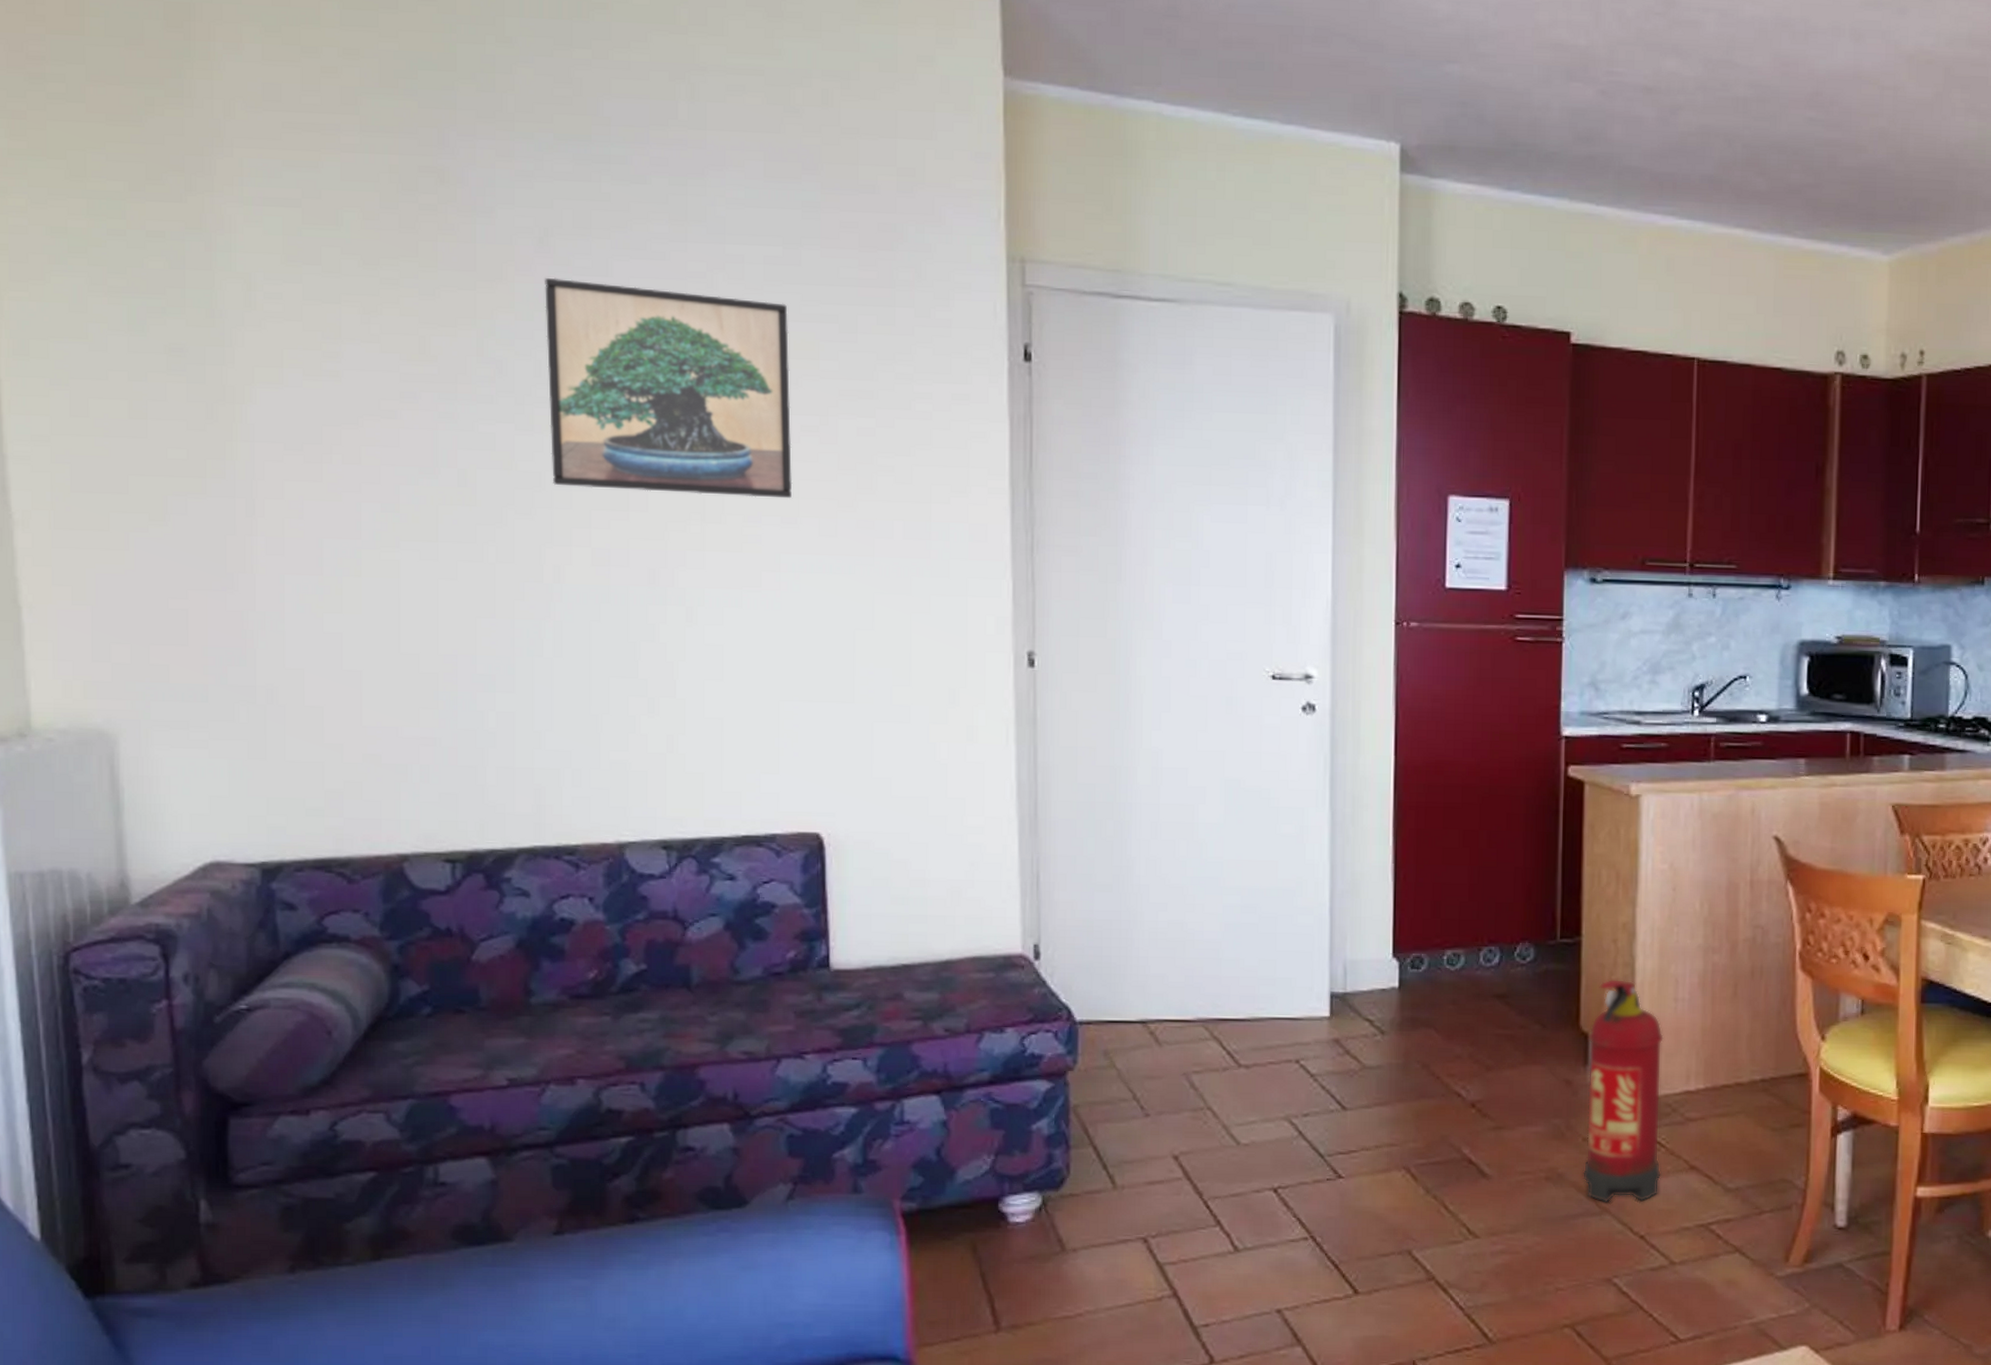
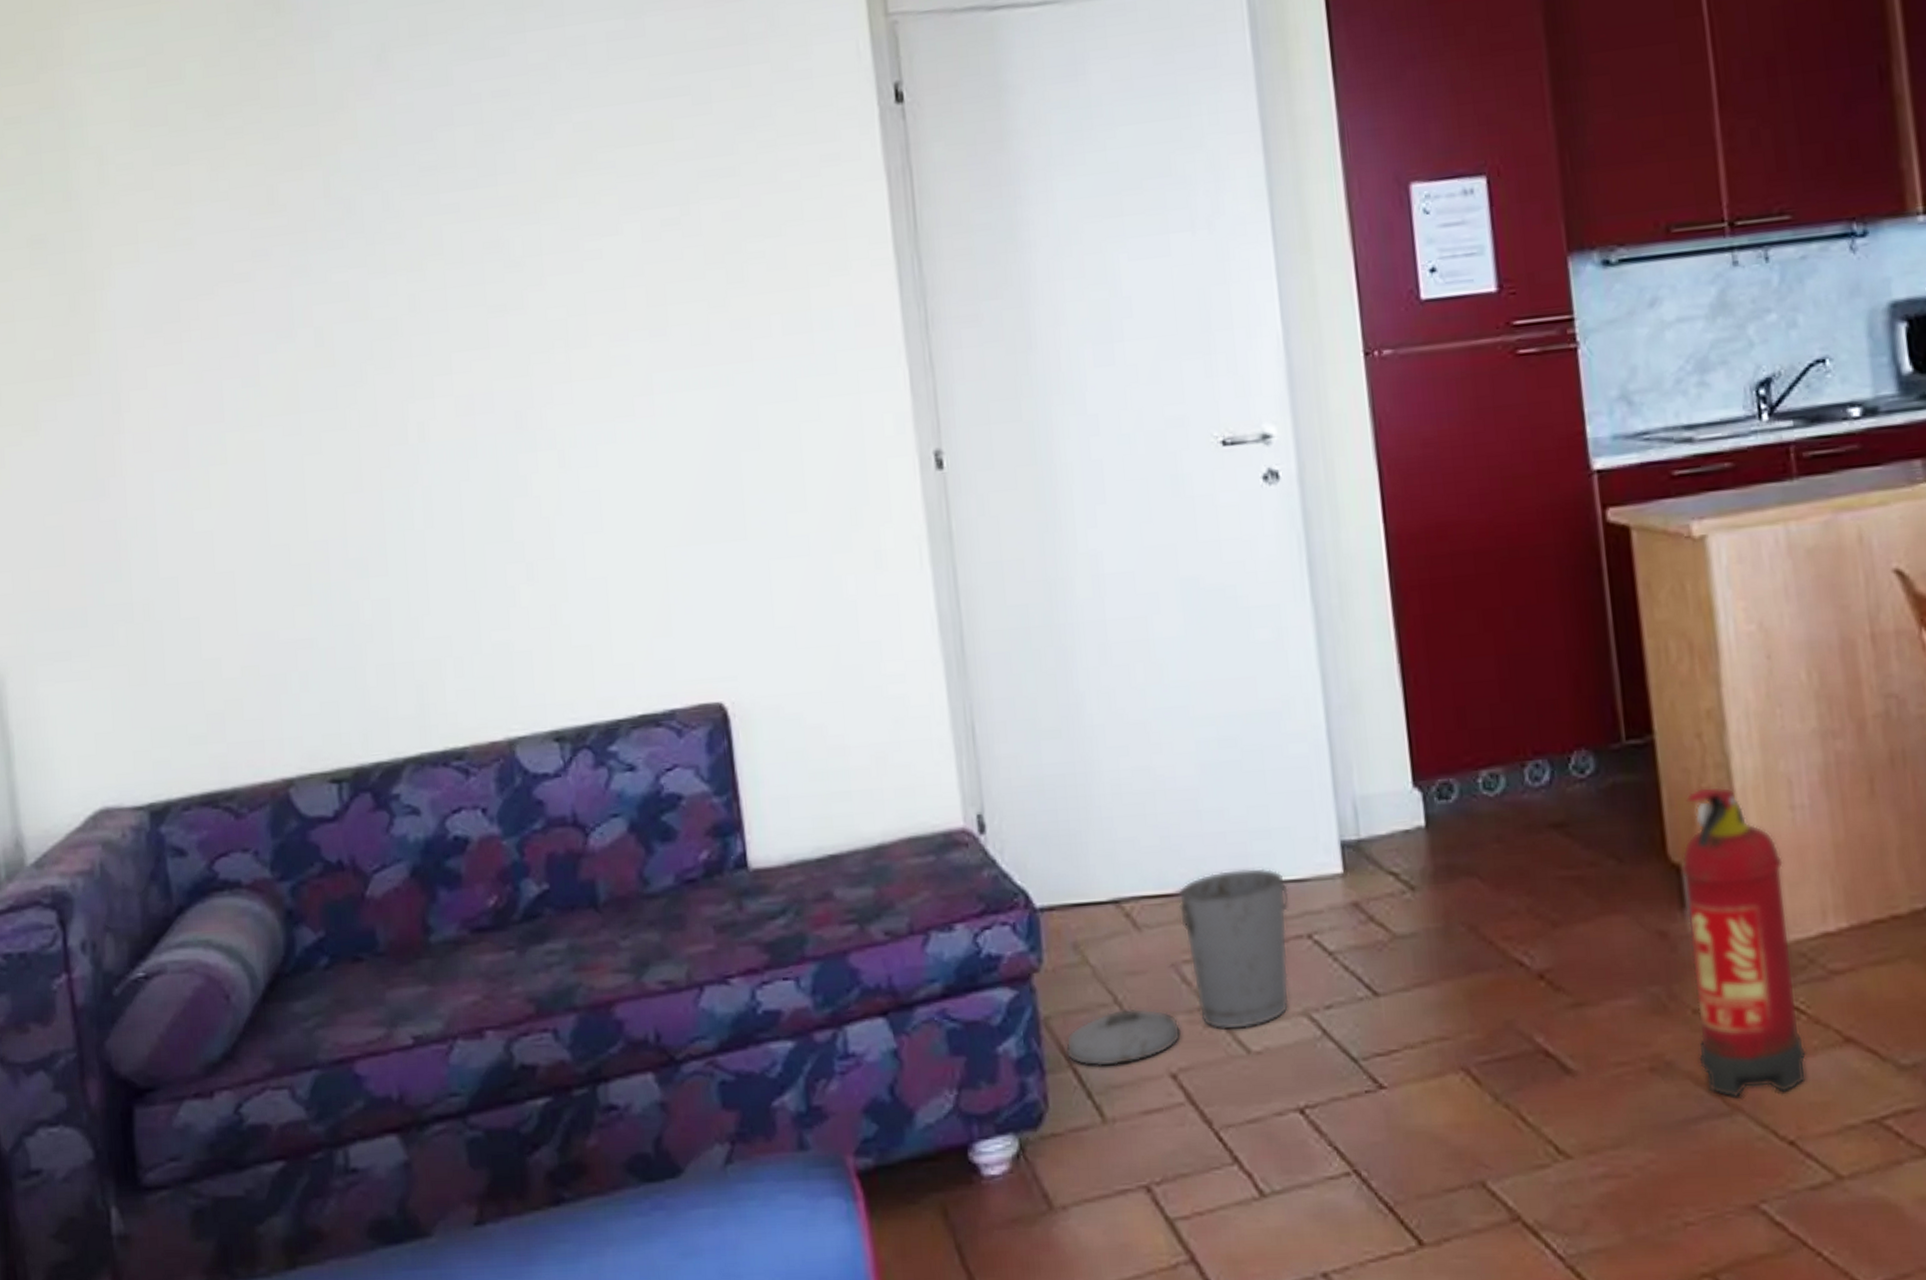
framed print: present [545,277,793,499] -> none [385,82,658,330]
trash can: none [1089,1005,1284,1146] -> present [1065,867,1289,1067]

